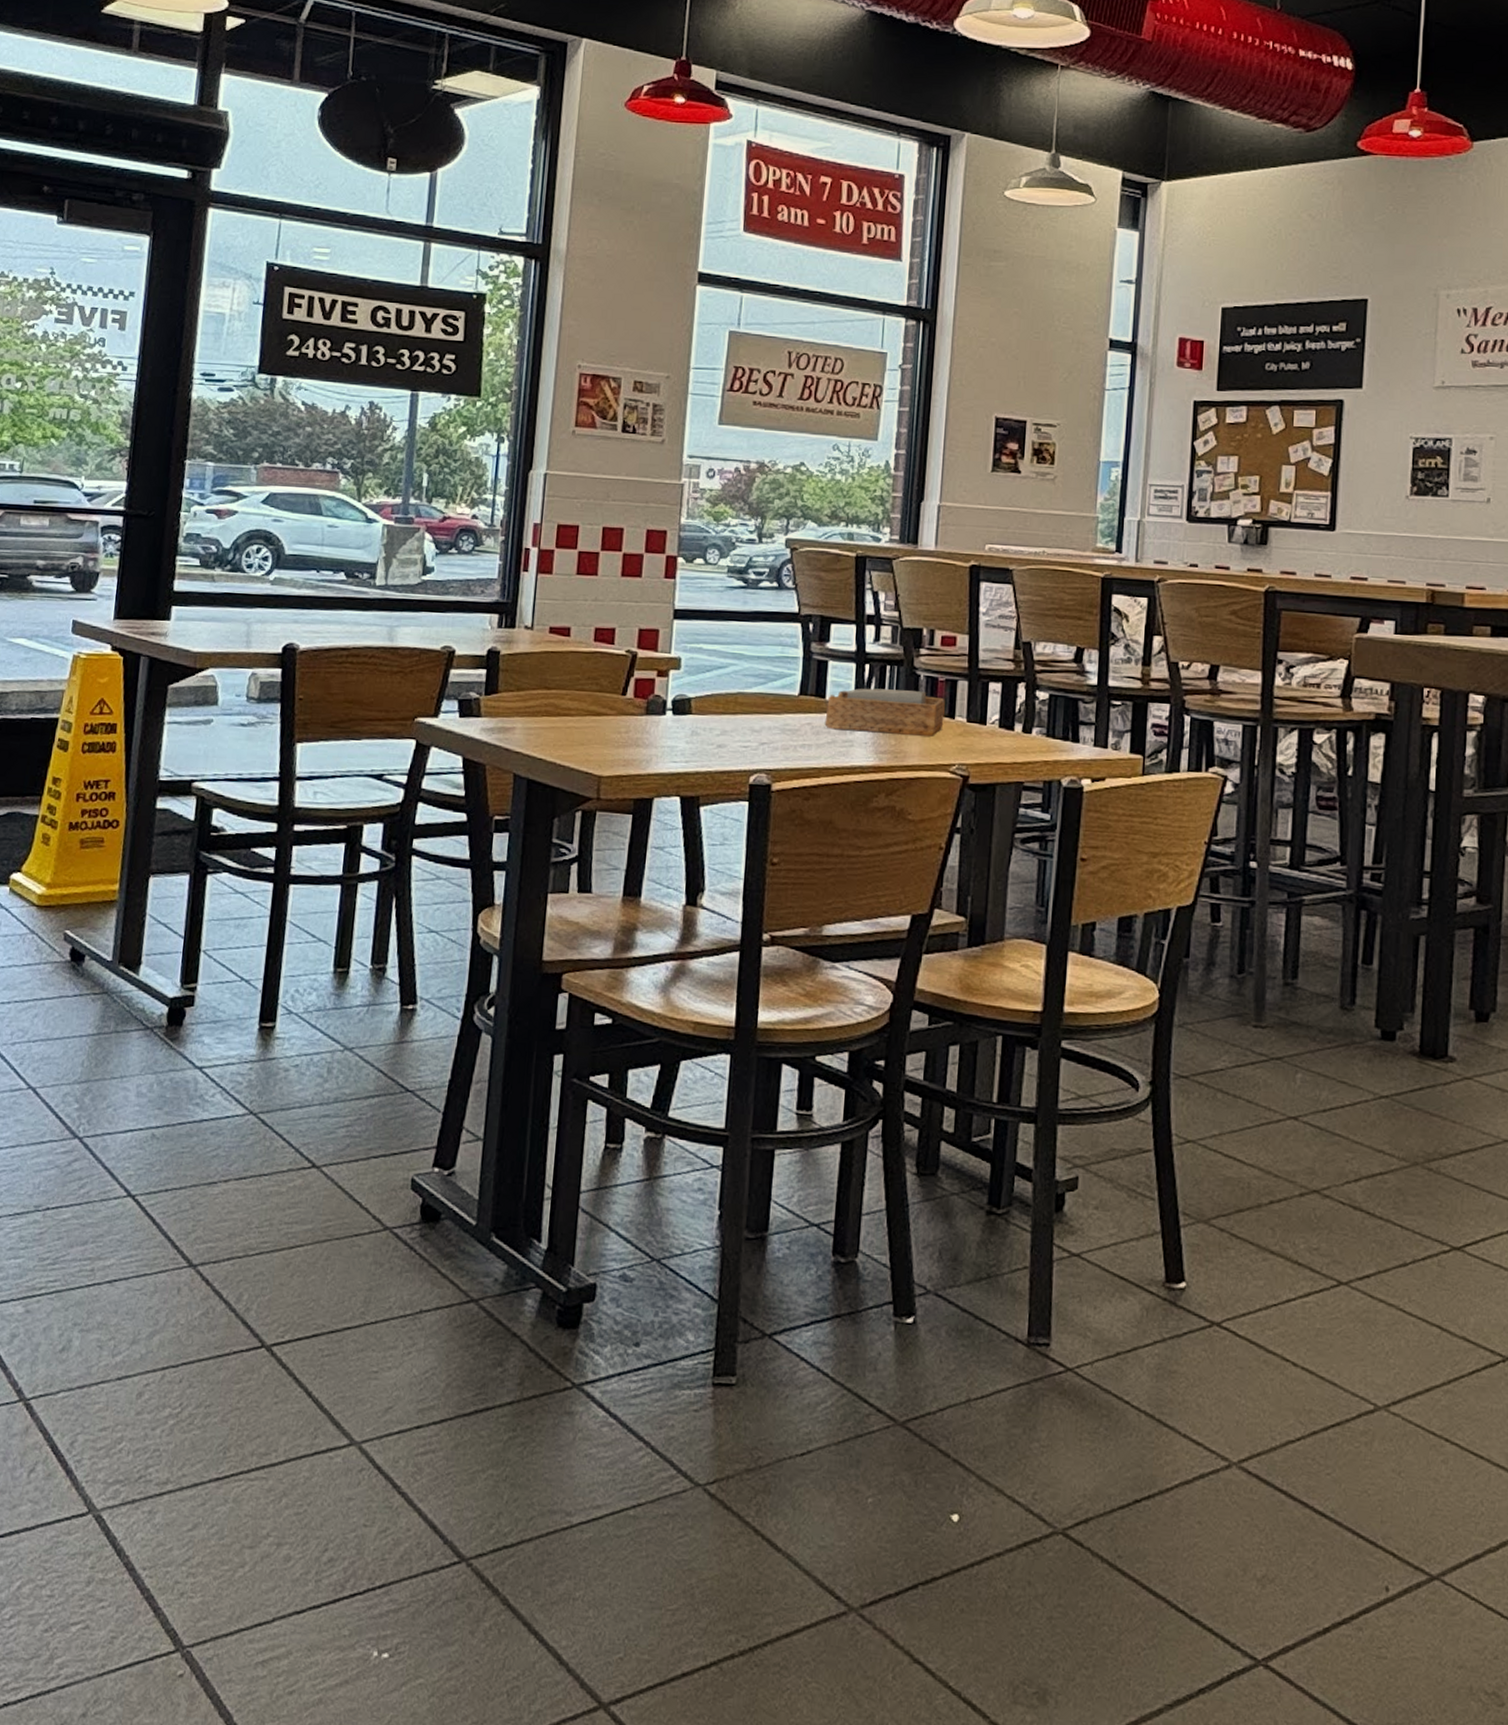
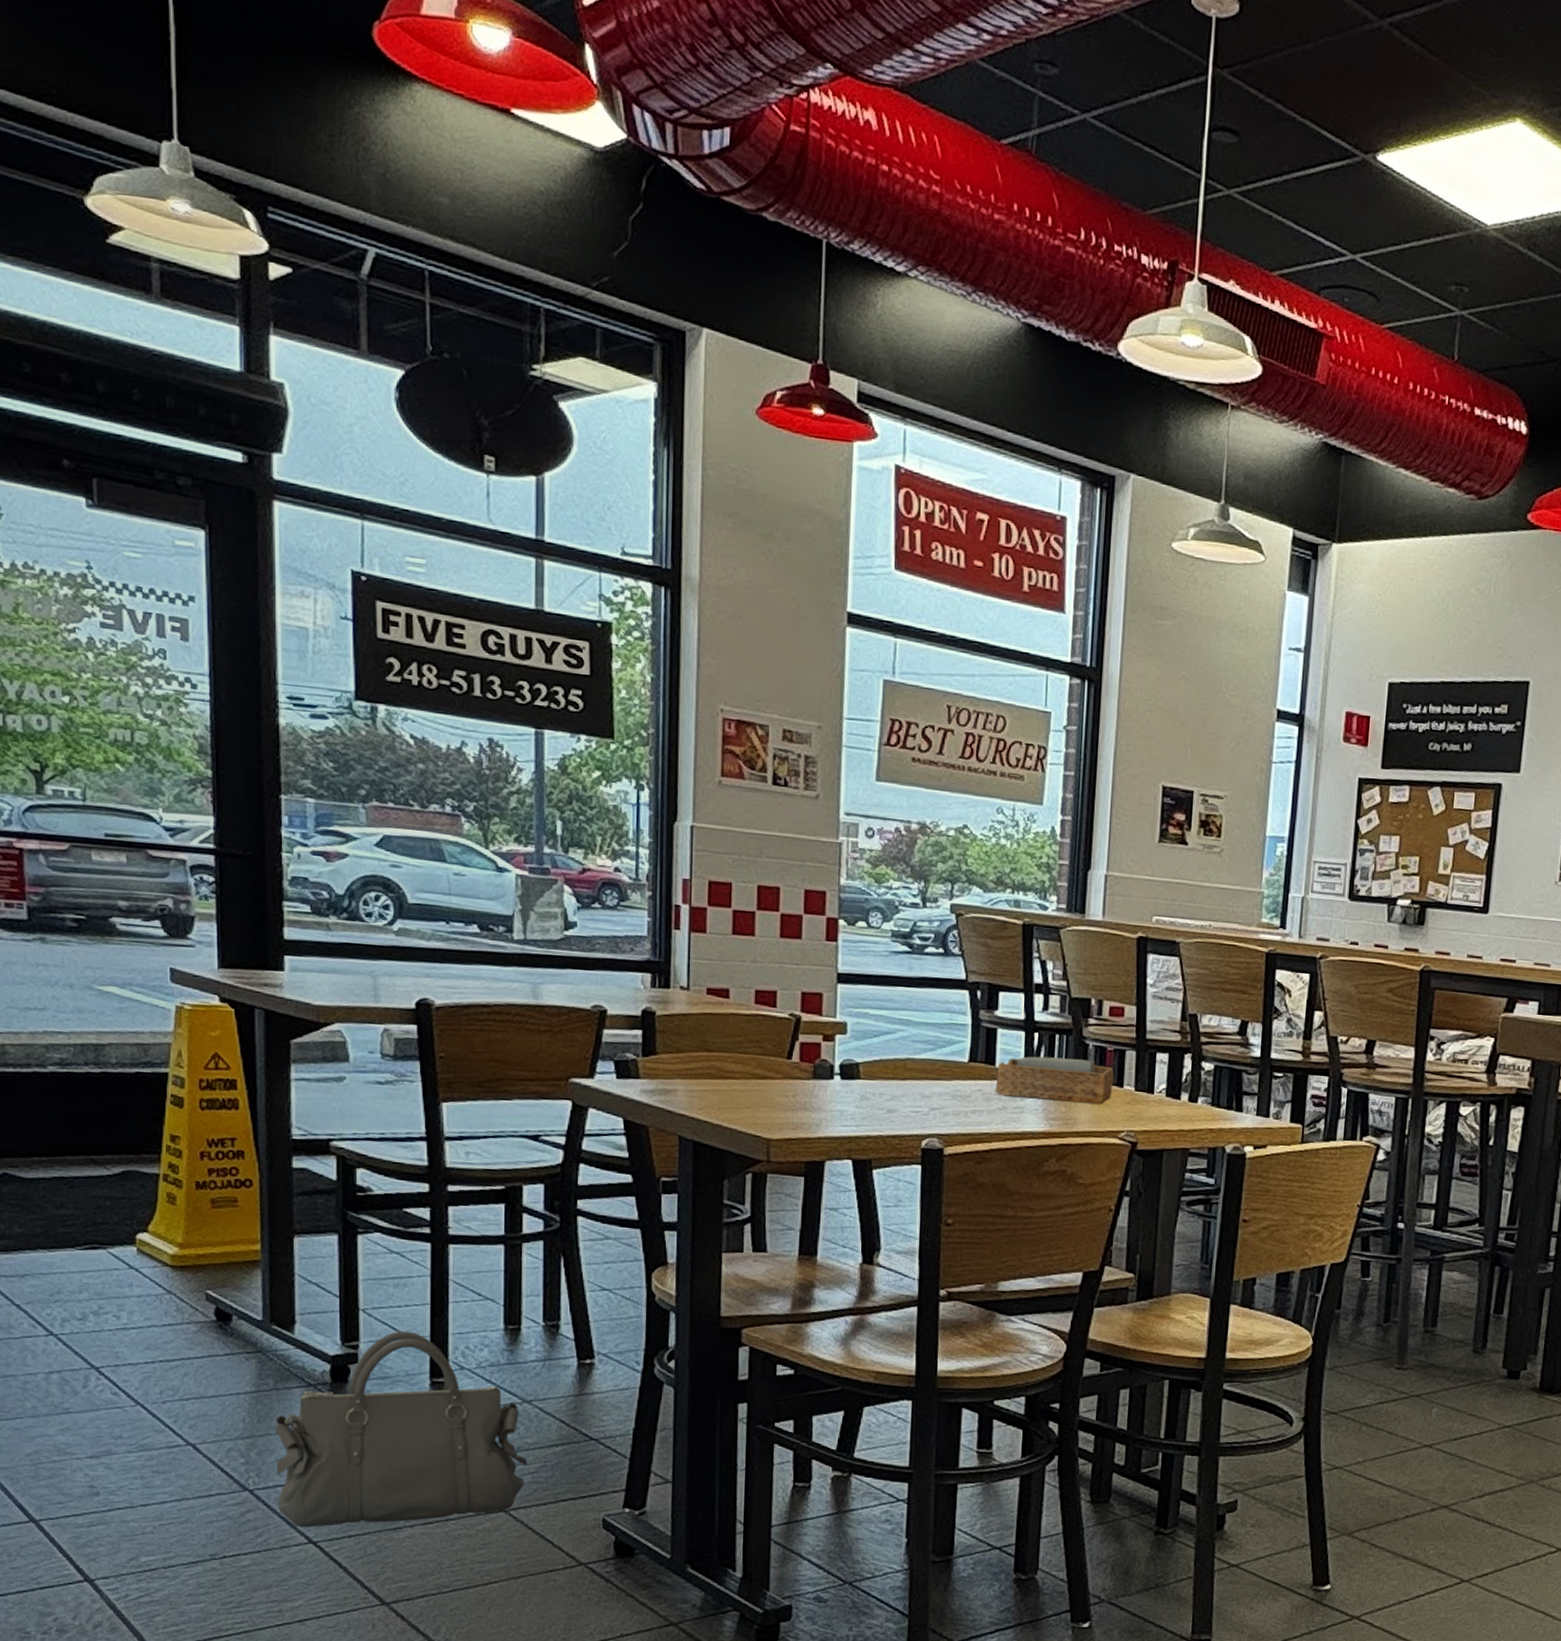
shoulder bag: none [103,972,344,1180] -> present [274,1330,528,1528]

